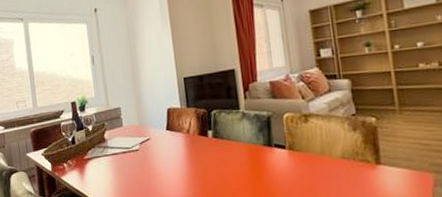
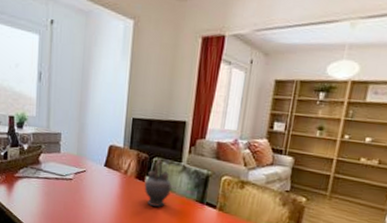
teapot: none [208,111,237,160] -> present [144,159,172,207]

